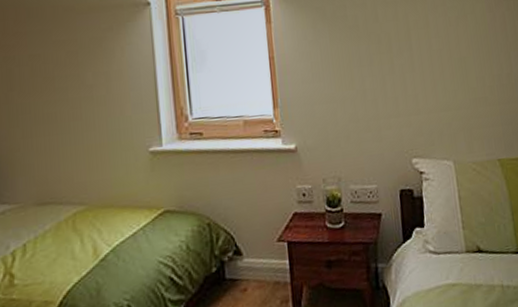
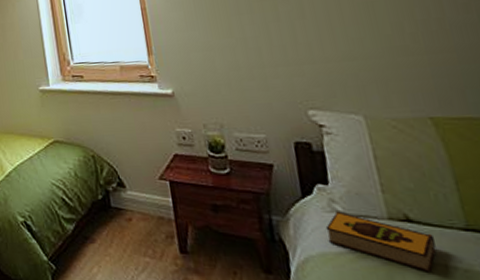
hardback book: none [420,250,497,294] -> present [325,211,437,273]

